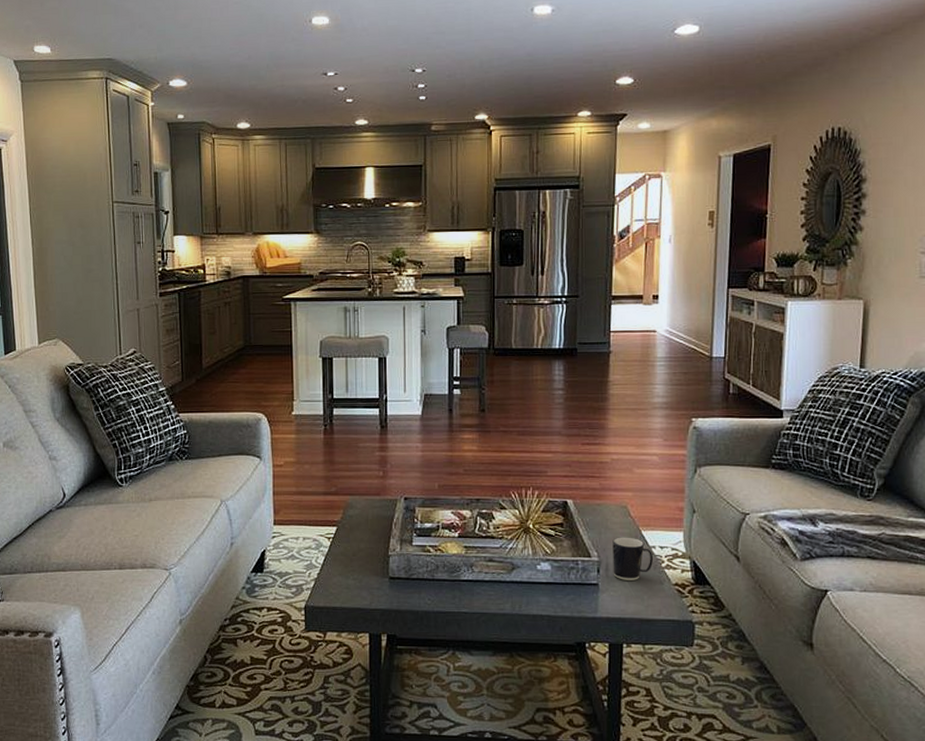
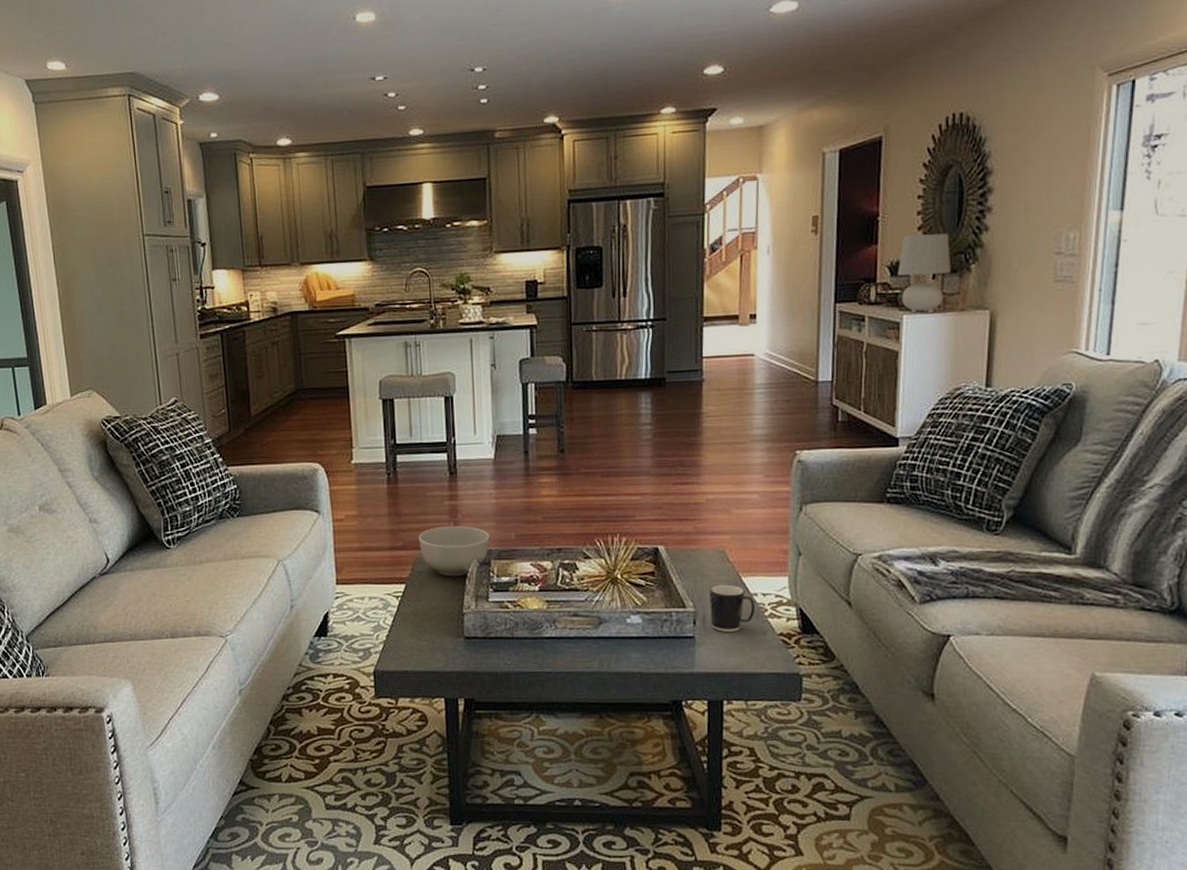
bowl: none [350,474,415,521] -> present [418,525,490,577]
table lamp: none [782,231,829,301] -> present [897,233,950,314]

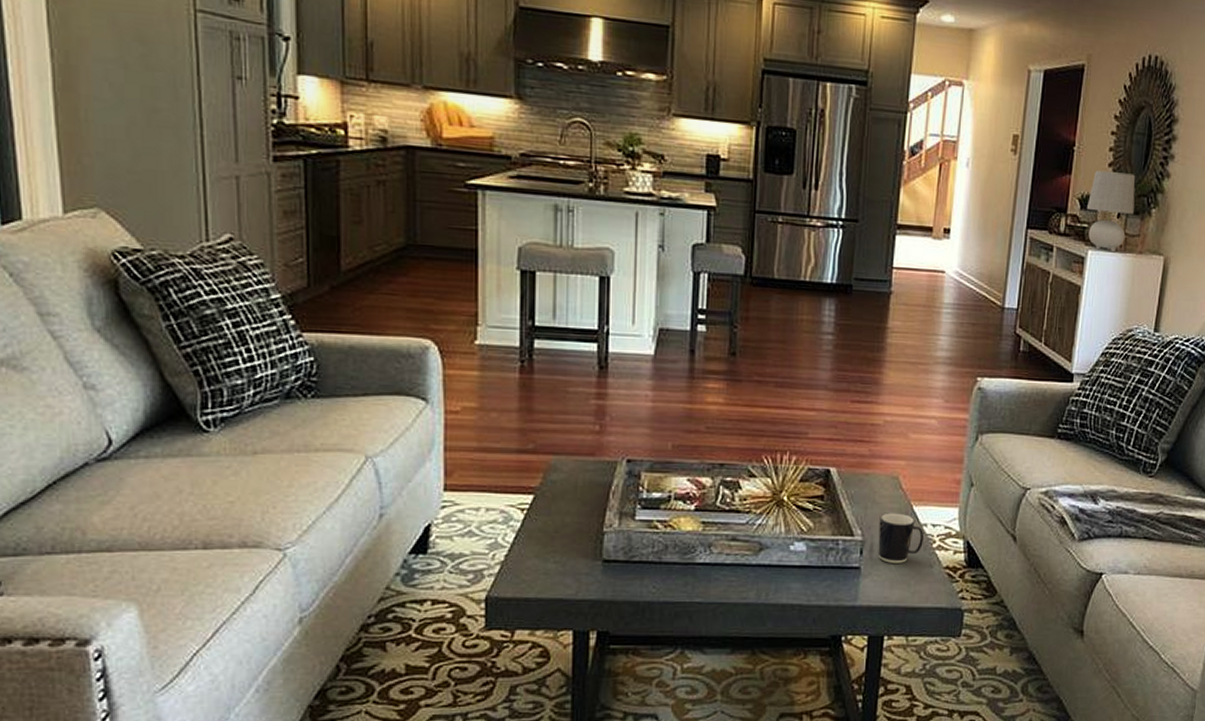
bowl: present [418,525,490,577] -> none [554,428,642,489]

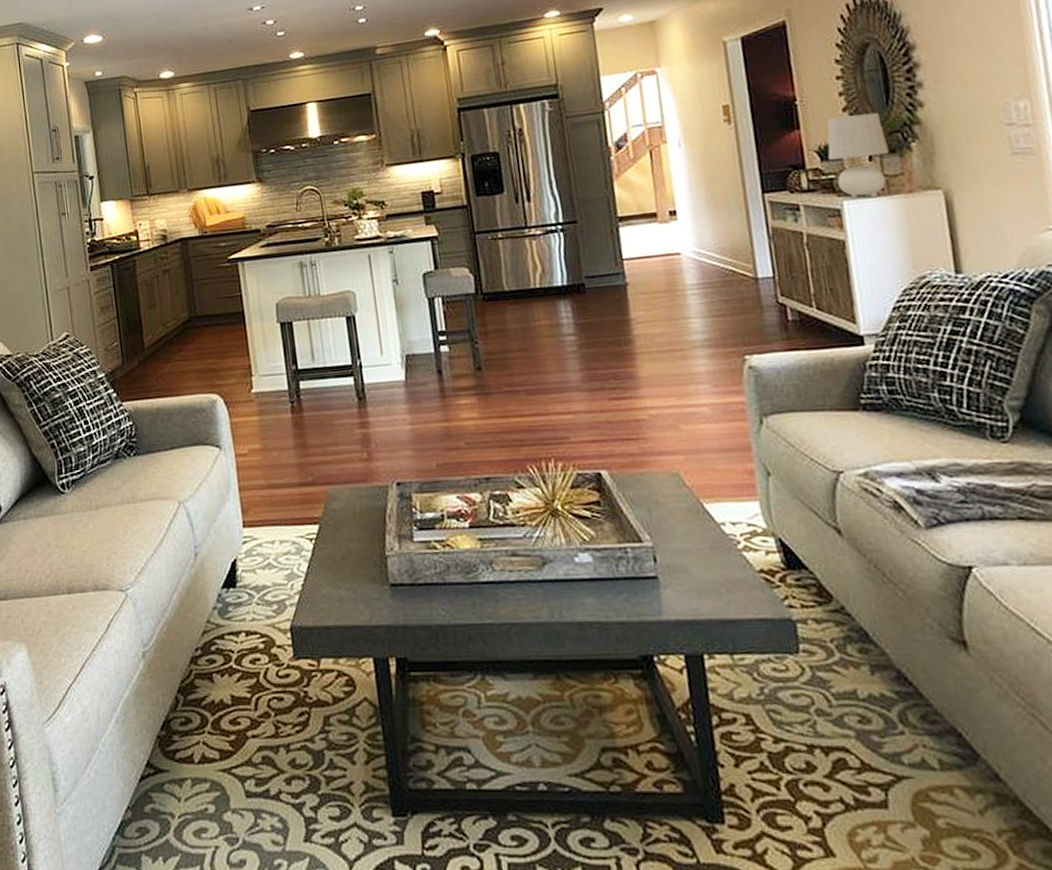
mug: present [878,512,925,564] -> none [667,512,726,571]

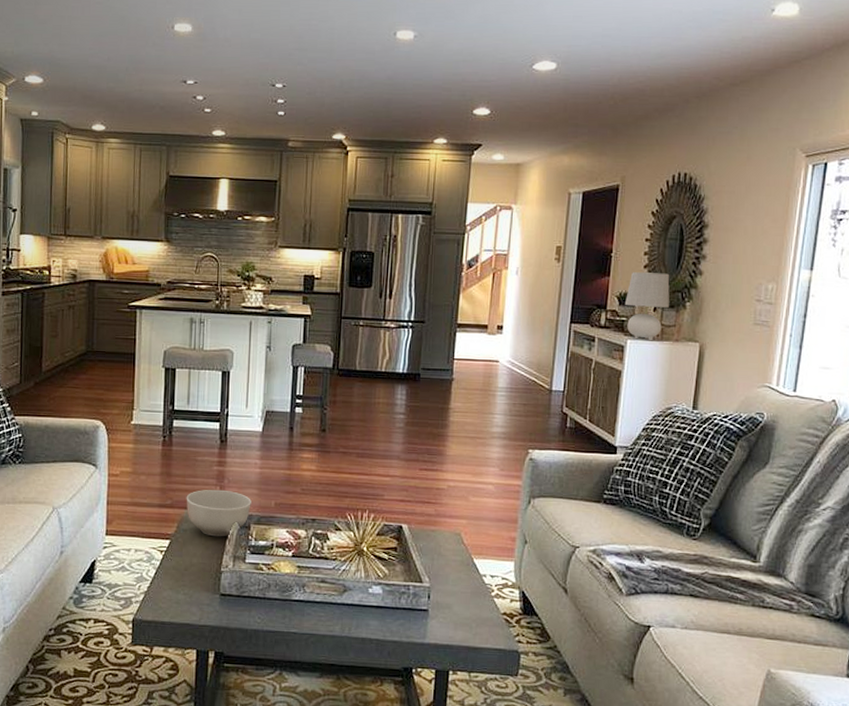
bowl: none [329,456,408,515] -> present [186,489,251,537]

